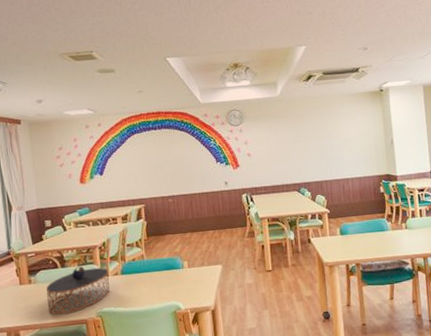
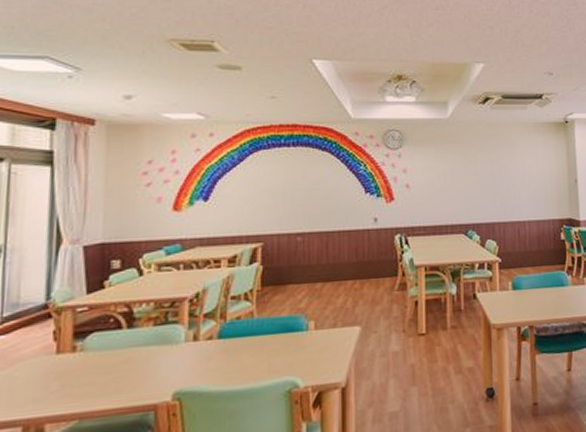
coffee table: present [46,265,110,315] -> none [97,325,199,399]

